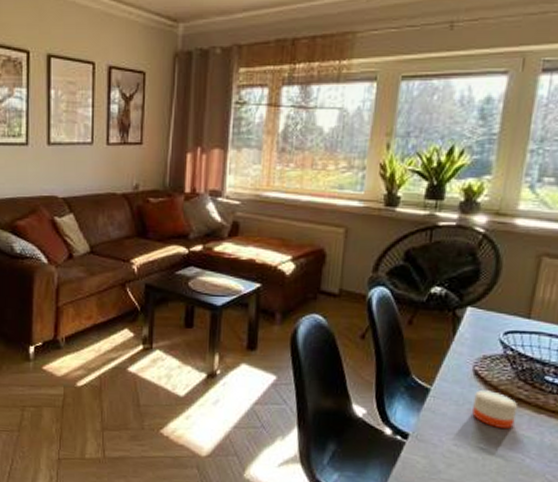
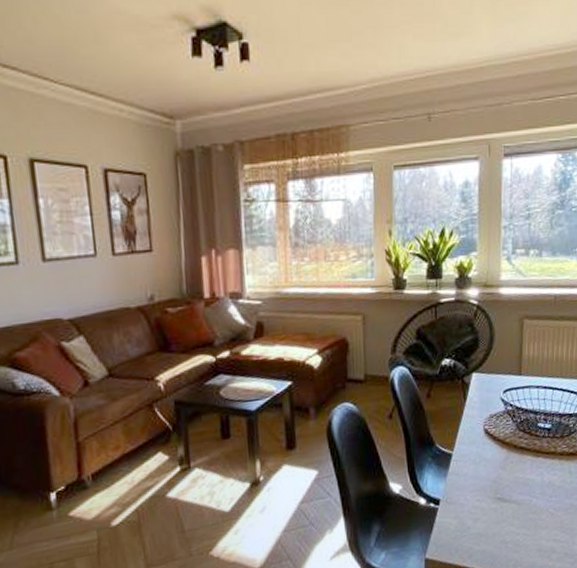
candle: present [472,390,517,430] -> none [488,445,521,477]

